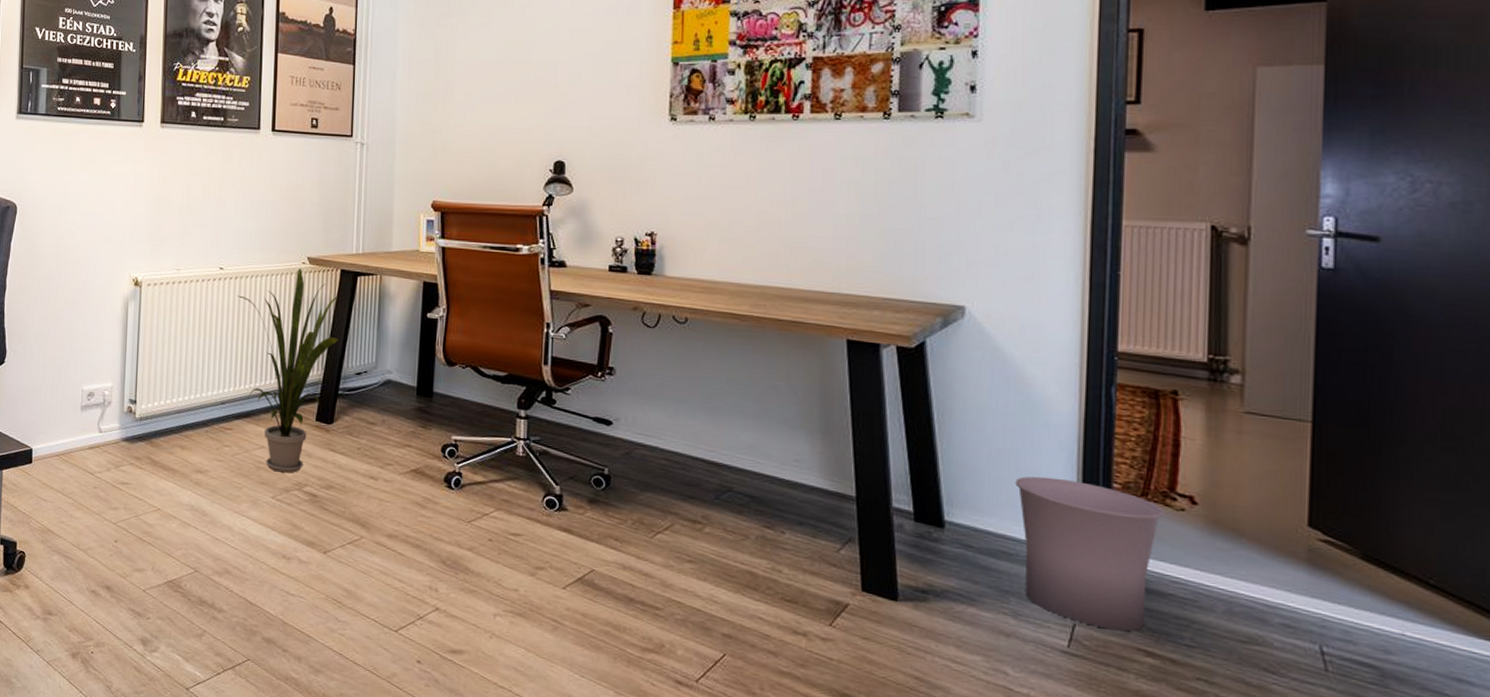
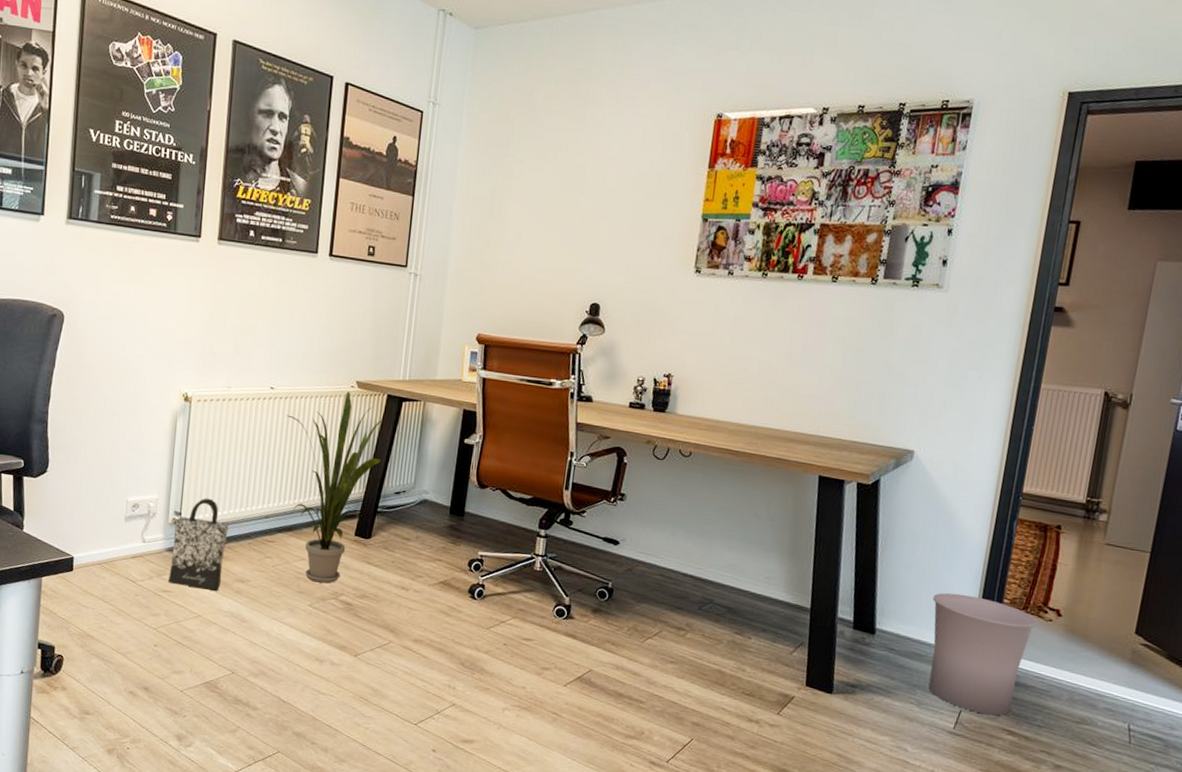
shopping bag: none [125,384,184,482] -> present [167,498,229,591]

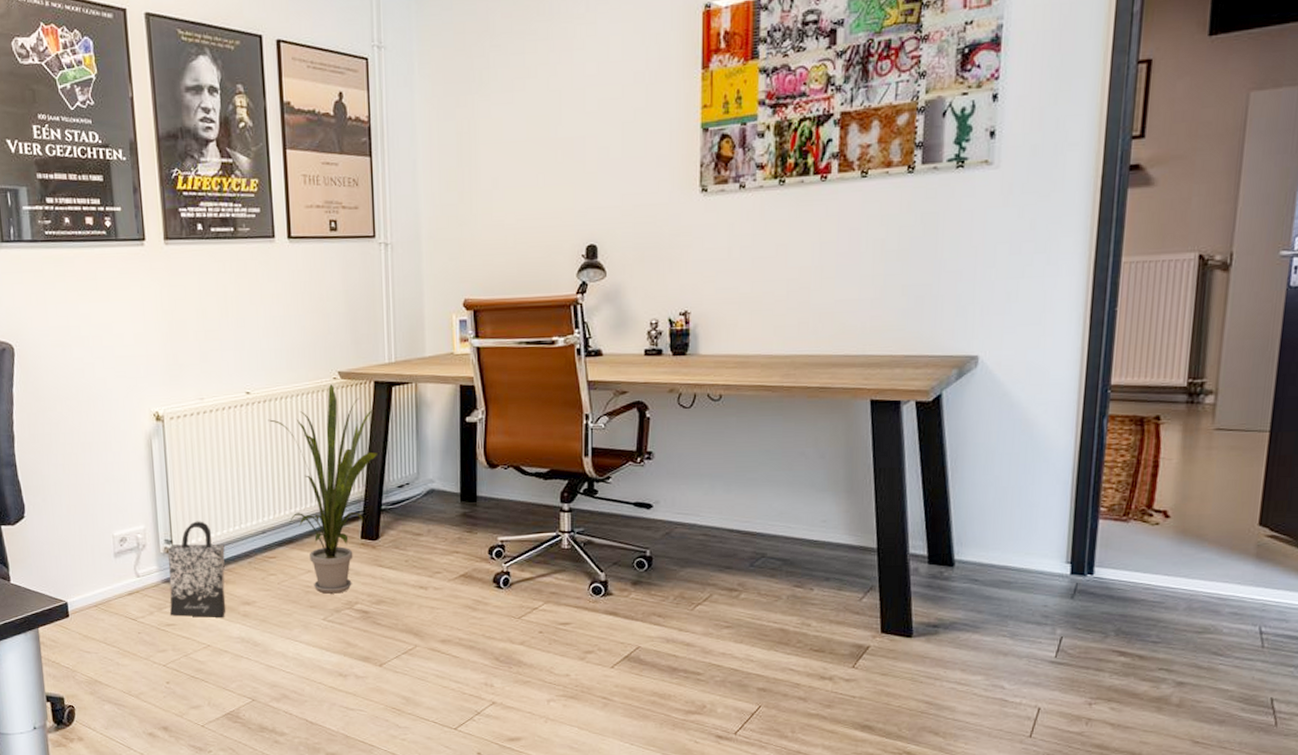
waste bin: present [928,592,1037,716] -> none [1017,508,1142,638]

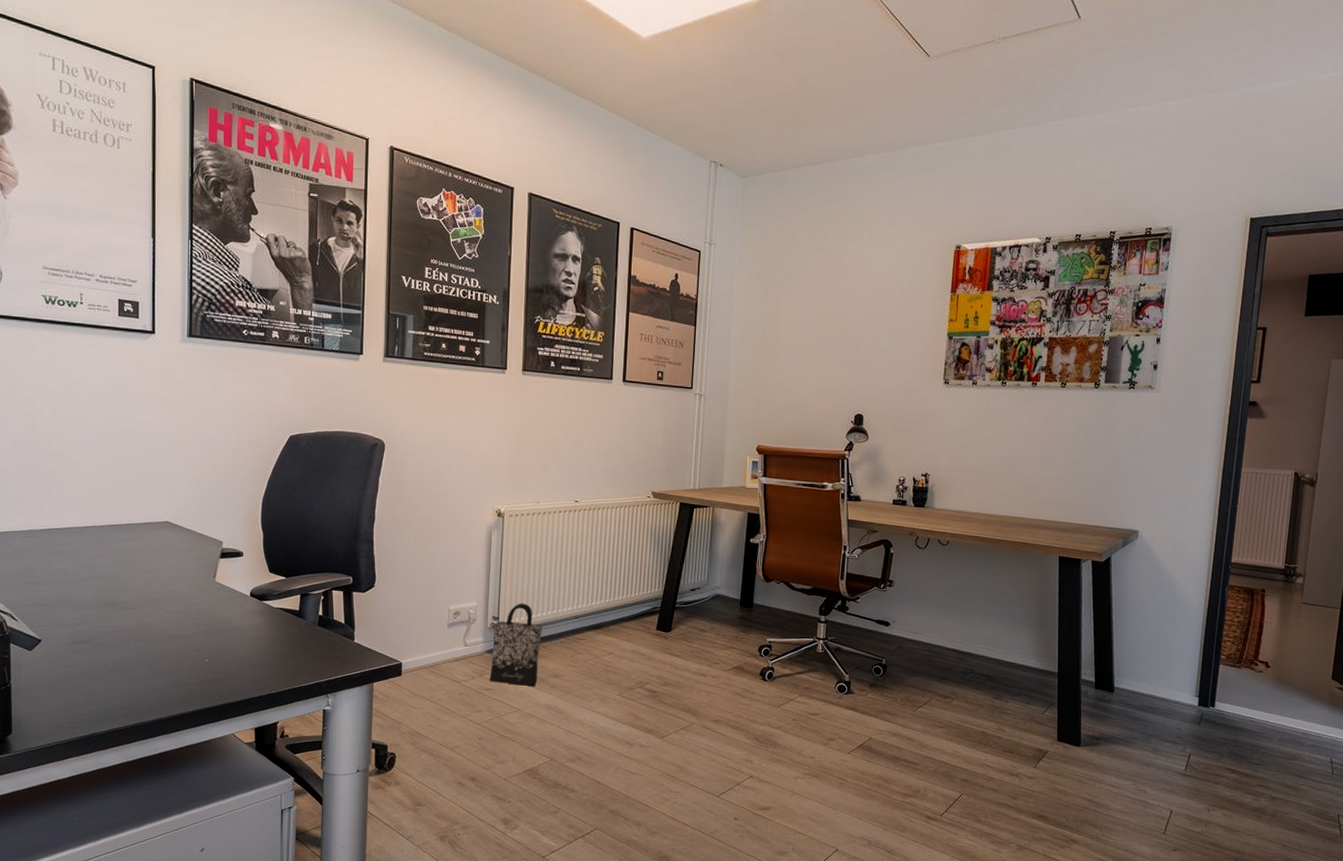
house plant: present [268,384,378,594] -> none [590,501,678,674]

